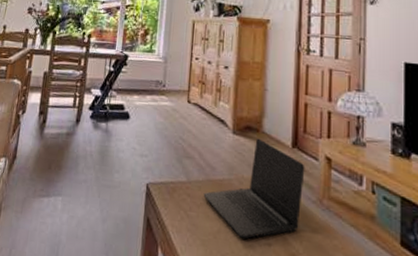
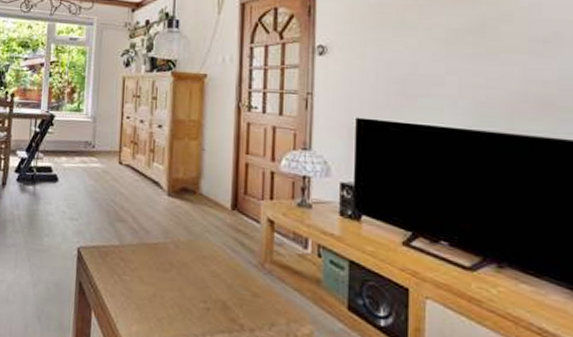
laptop: present [203,138,305,239] -> none [137,200,246,303]

